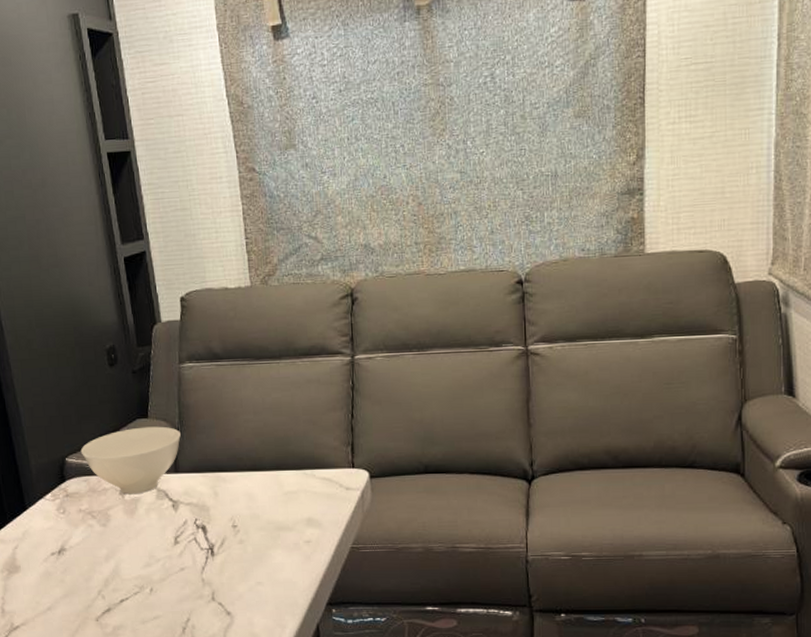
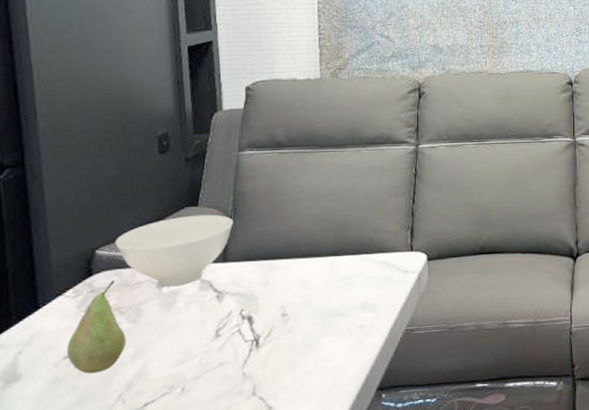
fruit: none [52,486,100,570] -> present [67,280,126,374]

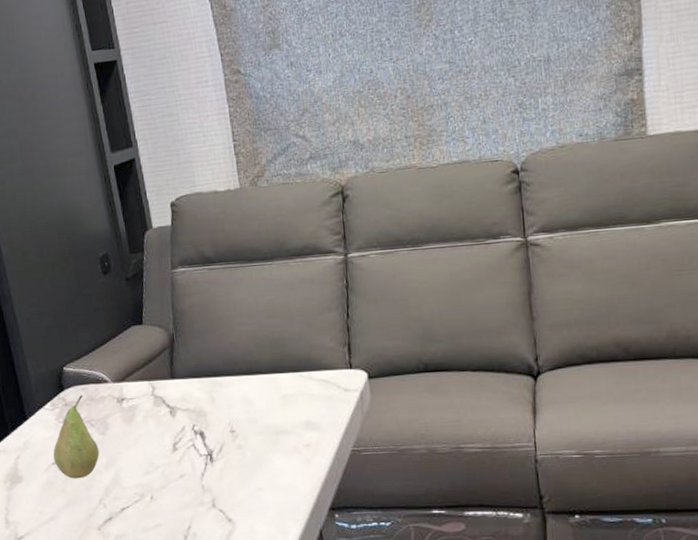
bowl: present [114,214,233,287] -> none [77,332,176,402]

